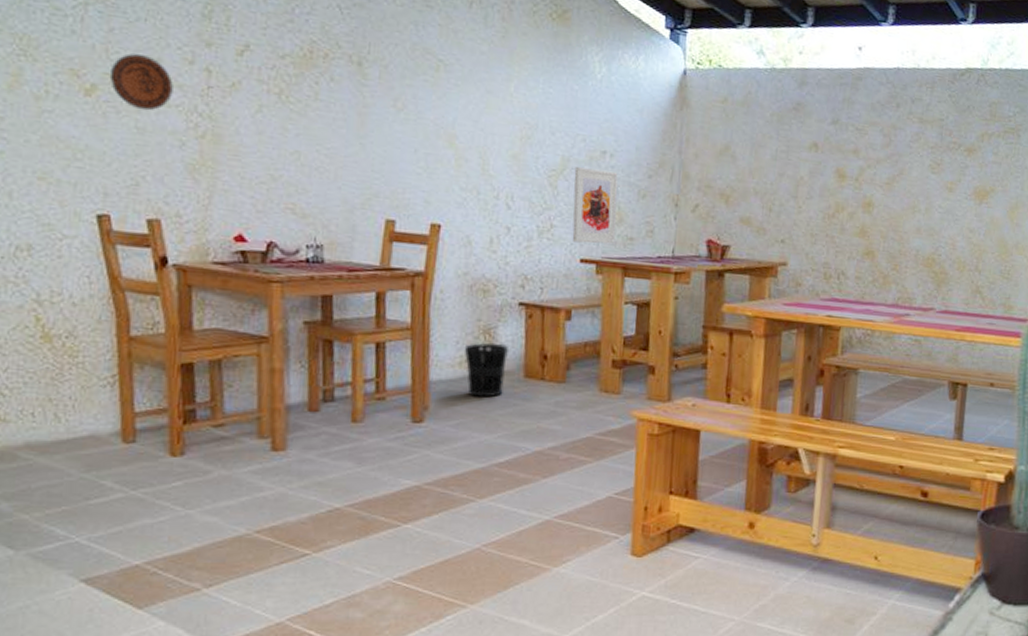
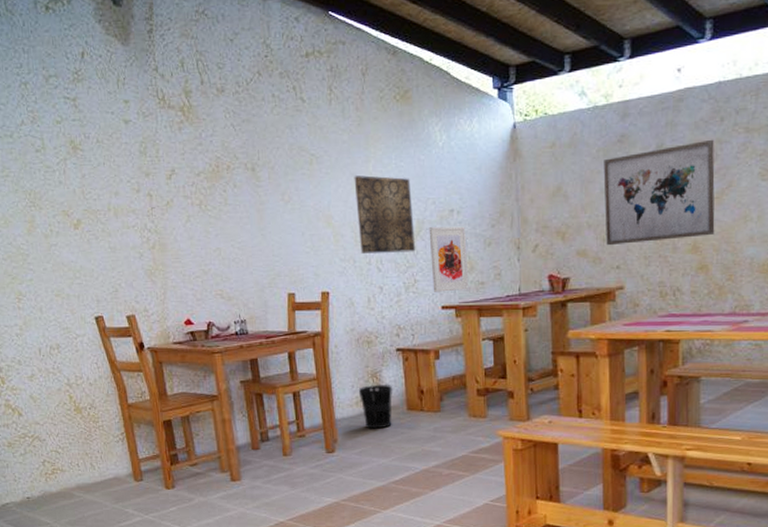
decorative plate: present [109,53,173,111] -> none [87,191,129,234]
wall art: none [487,94,559,192] -> present [354,175,415,254]
wall art: none [772,123,889,221] -> present [603,139,715,246]

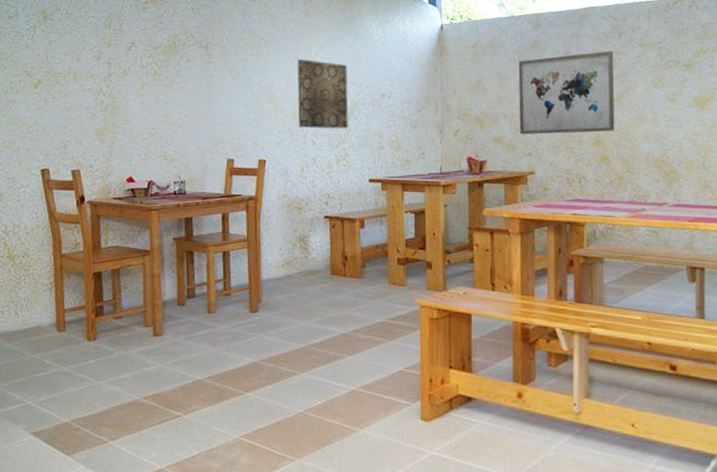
wastebasket: present [358,385,393,429] -> none [285,249,318,292]
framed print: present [429,226,469,292] -> none [361,107,396,167]

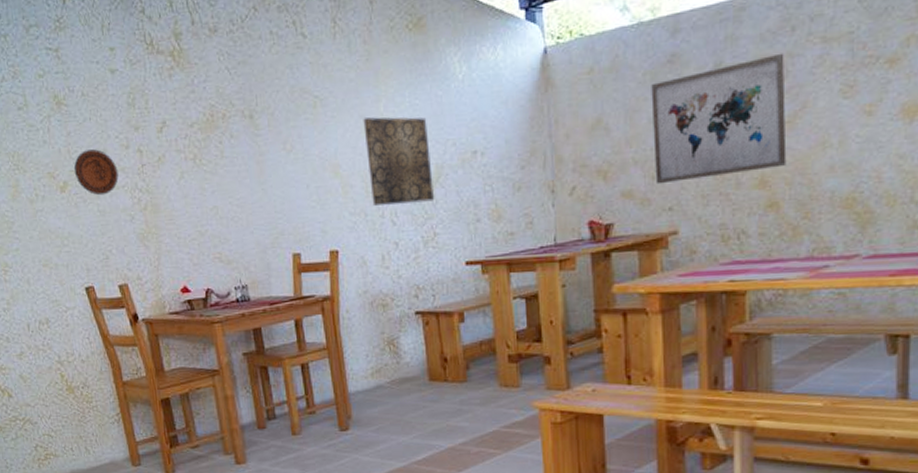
decorative plate: none [48,57,87,95] -> present [74,149,119,196]

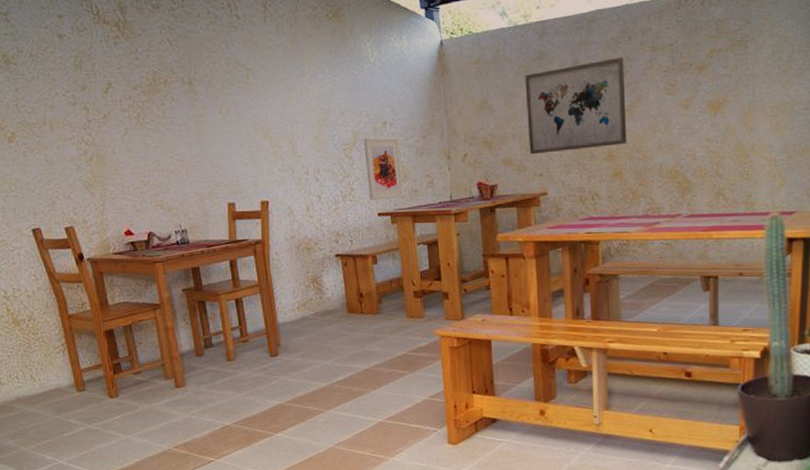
decorative plate: present [74,149,119,196] -> none [22,105,66,147]
wall art: present [363,117,434,206] -> none [290,89,351,164]
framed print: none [449,169,497,246] -> present [363,137,403,200]

